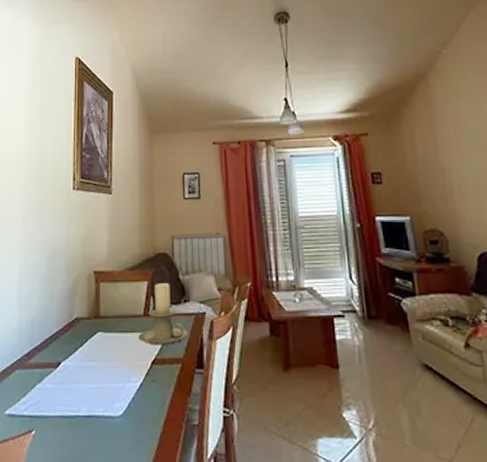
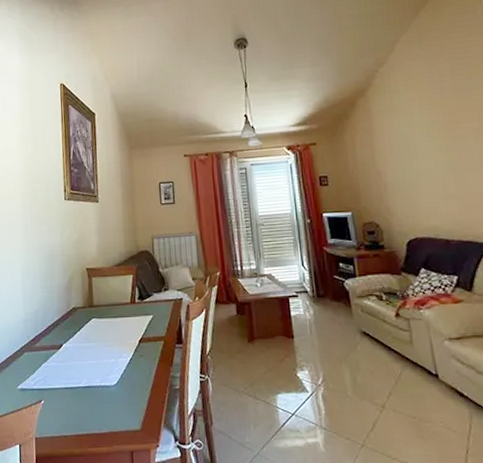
candle holder: present [139,283,189,345] -> none [127,276,169,327]

